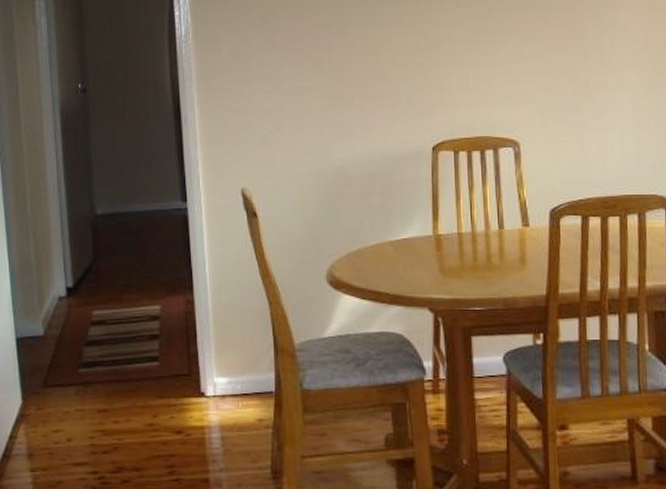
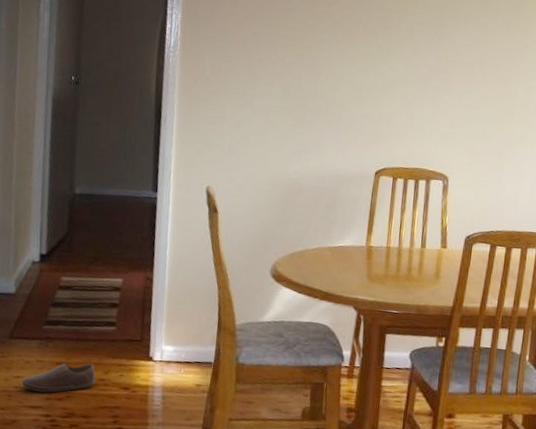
shoe: none [62,407,144,446] -> present [21,363,96,393]

